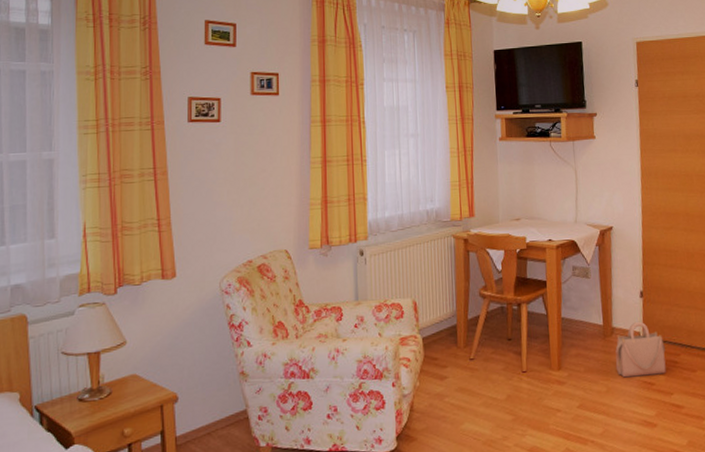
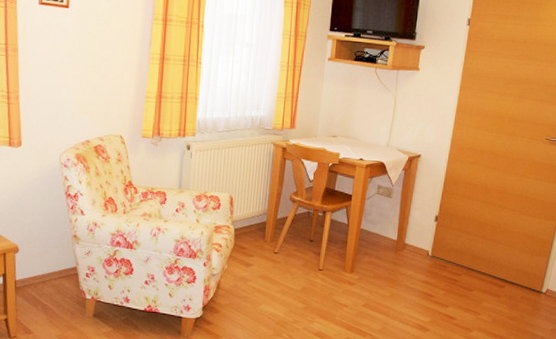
handbag: present [615,321,666,378] -> none [402,241,449,289]

